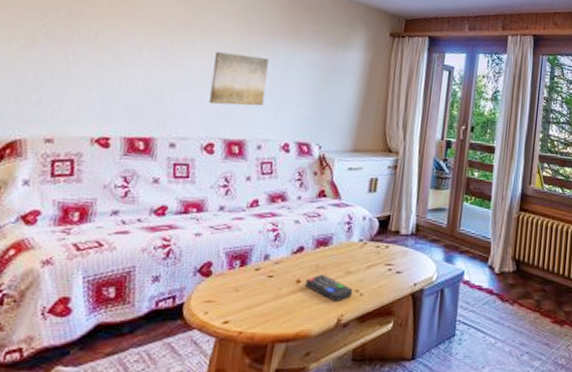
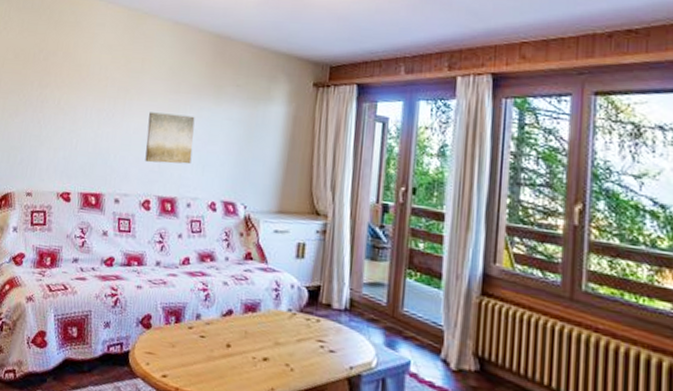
remote control: present [305,275,353,303] -> none [235,341,283,374]

